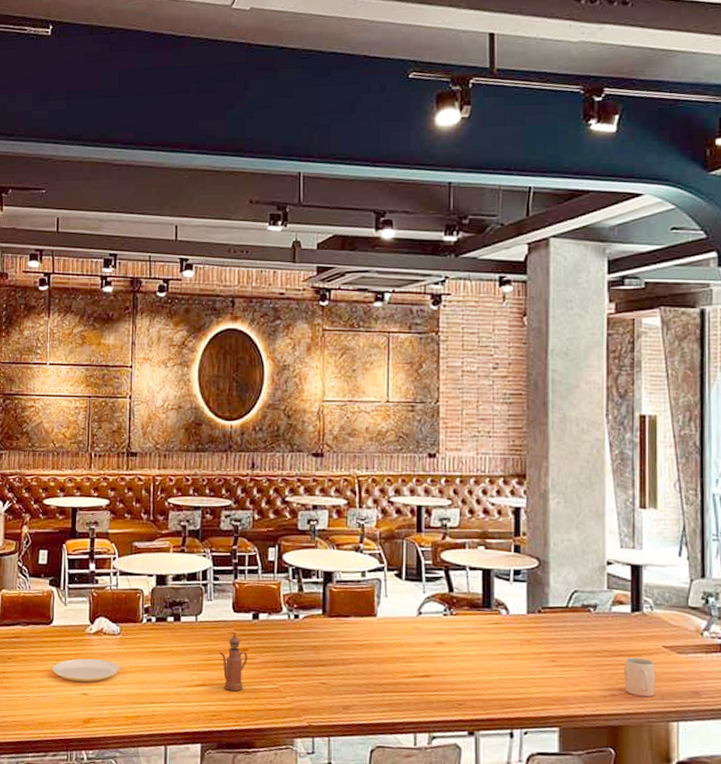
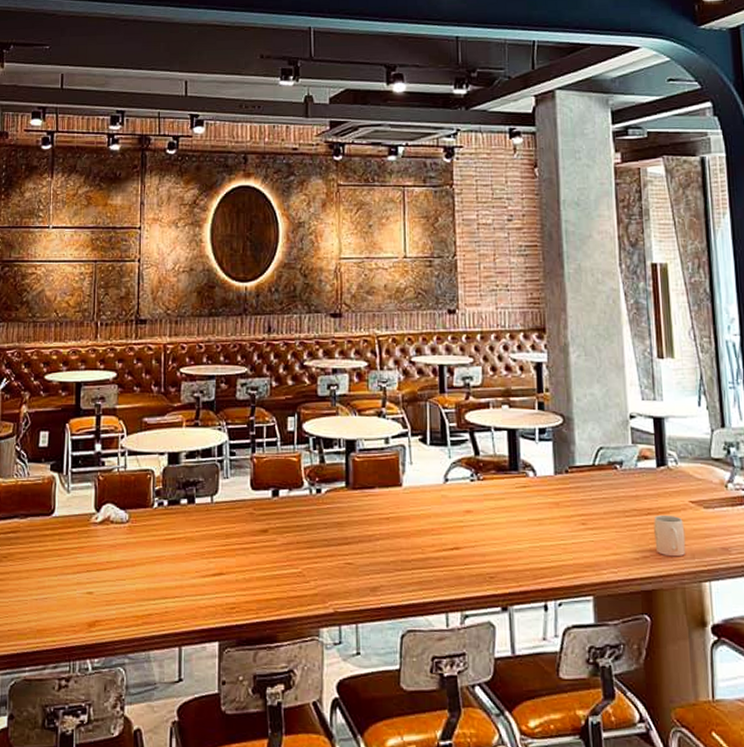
plate: present [52,658,120,683] -> none [53,551,128,580]
coffeepot: present [219,633,247,692] -> none [237,513,267,579]

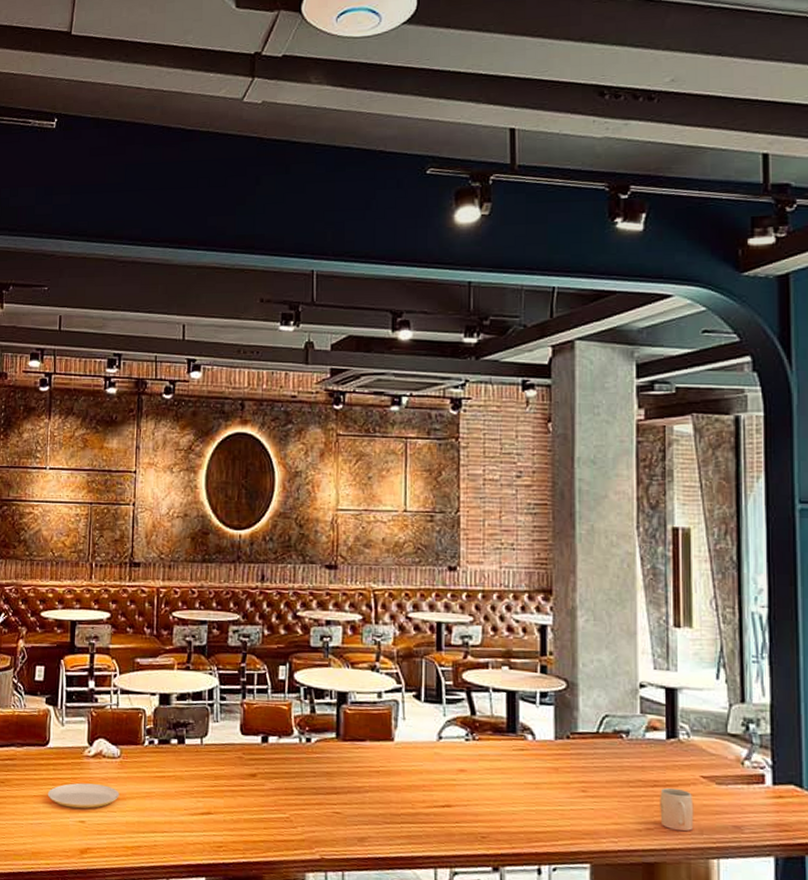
plate: none [53,551,128,580] -> present [47,783,119,809]

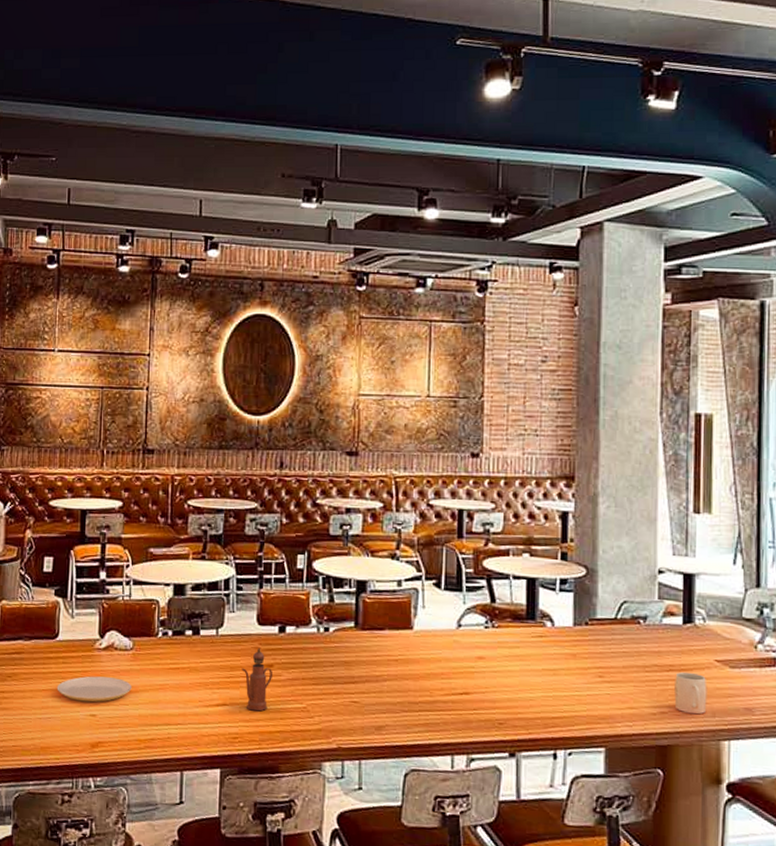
coffeepot: none [225,757,256,821] -> present [241,647,272,712]

